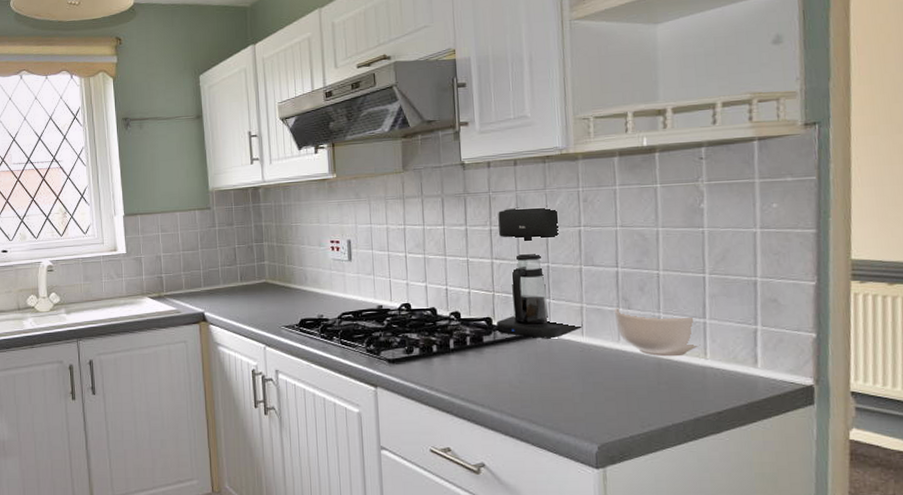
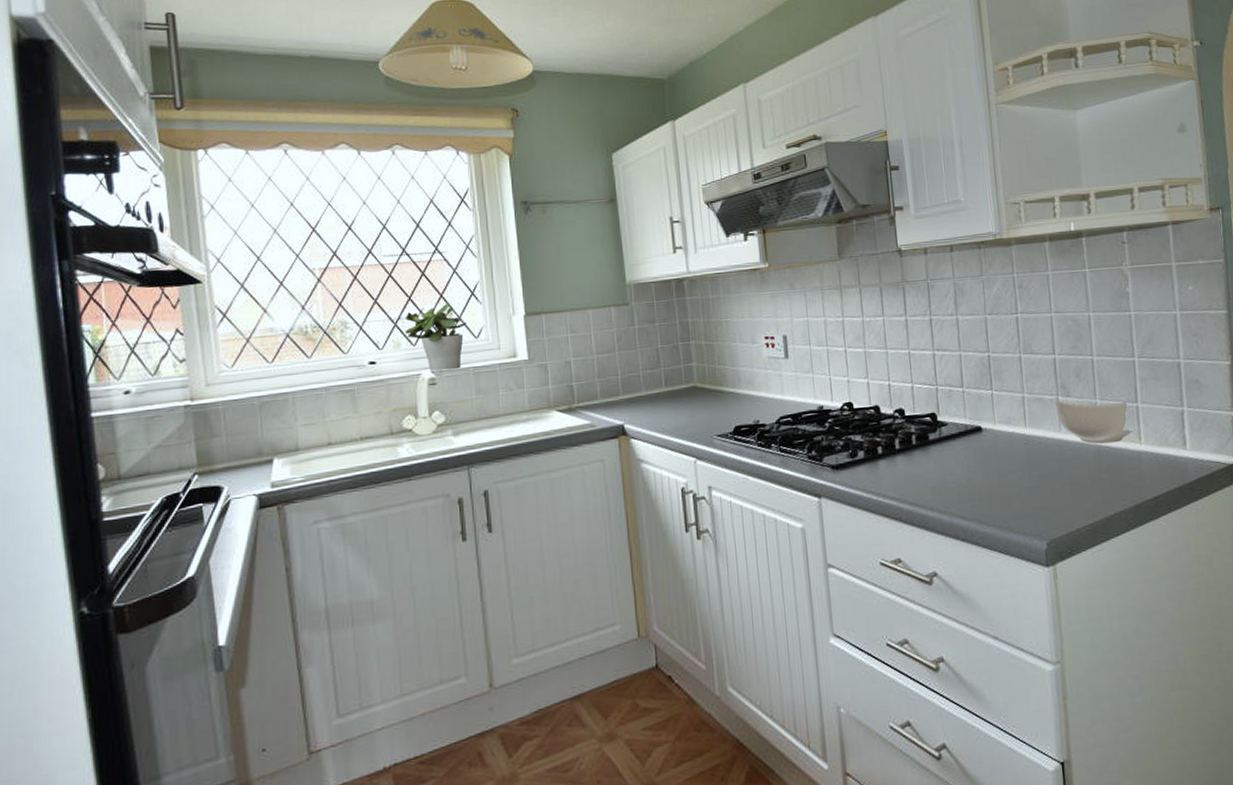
potted plant: none [29,203,78,260] -> present [405,303,467,372]
coffee maker: present [497,206,583,339] -> none [937,293,1026,433]

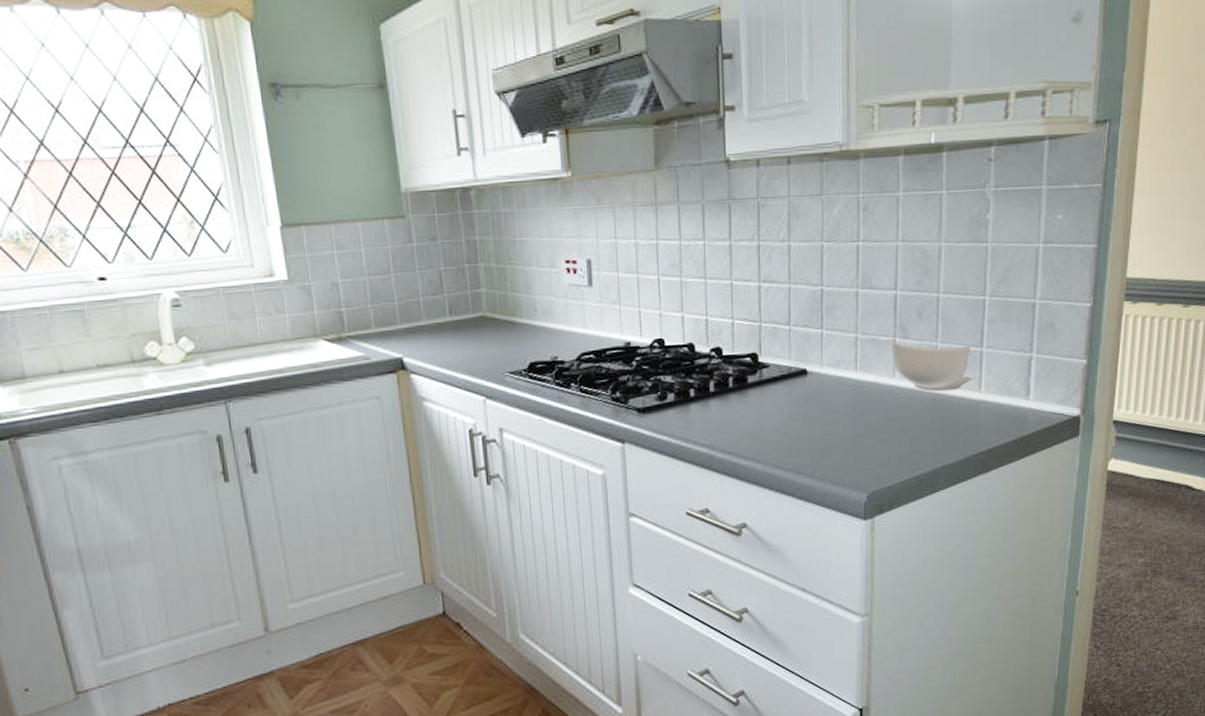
potted plant: present [405,303,467,372] -> none [137,208,213,291]

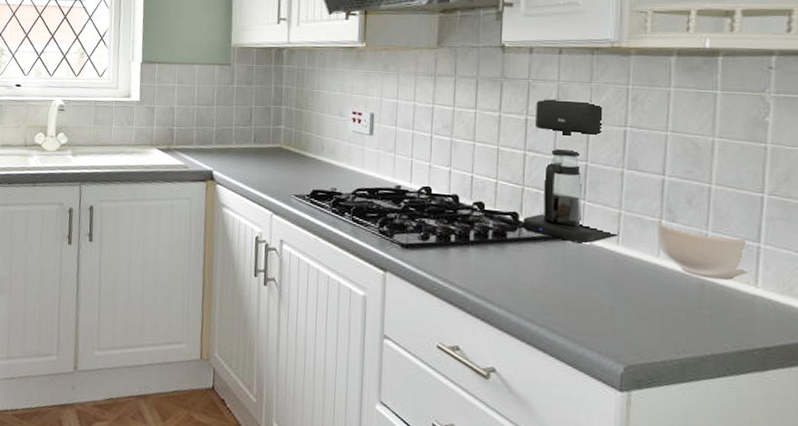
coffee maker: none [763,215,857,377] -> present [523,98,619,244]

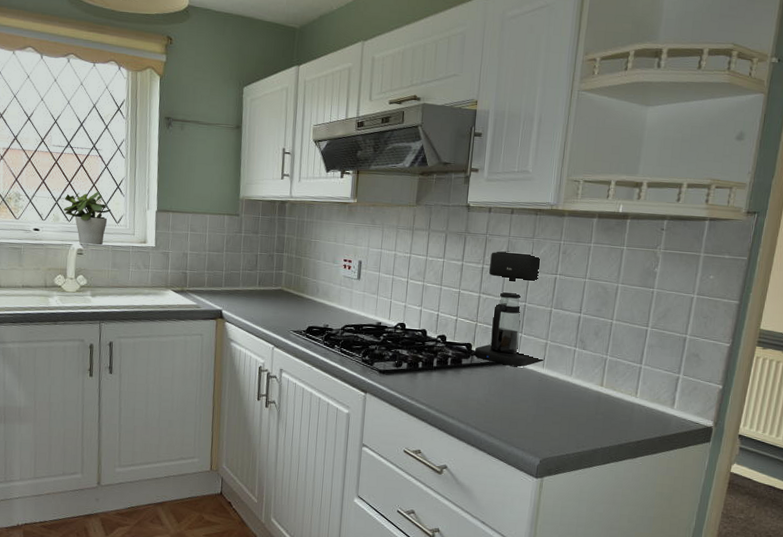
potted plant: none [45,44,95,101] -> present [63,191,112,245]
bowl: present [655,218,752,281] -> none [571,346,634,393]

